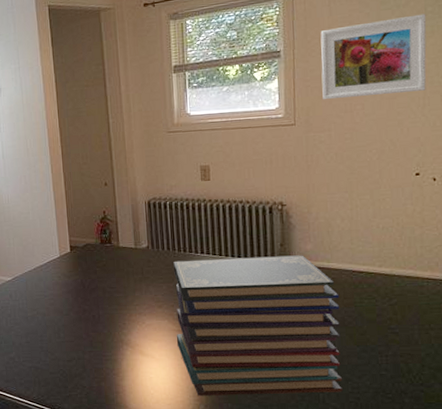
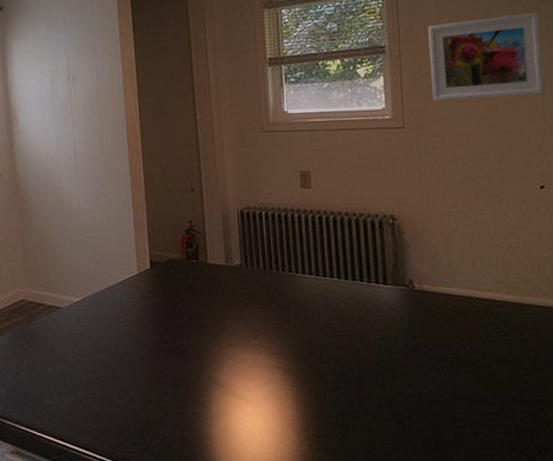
book stack: present [174,255,343,396] -> none [271,278,473,450]

